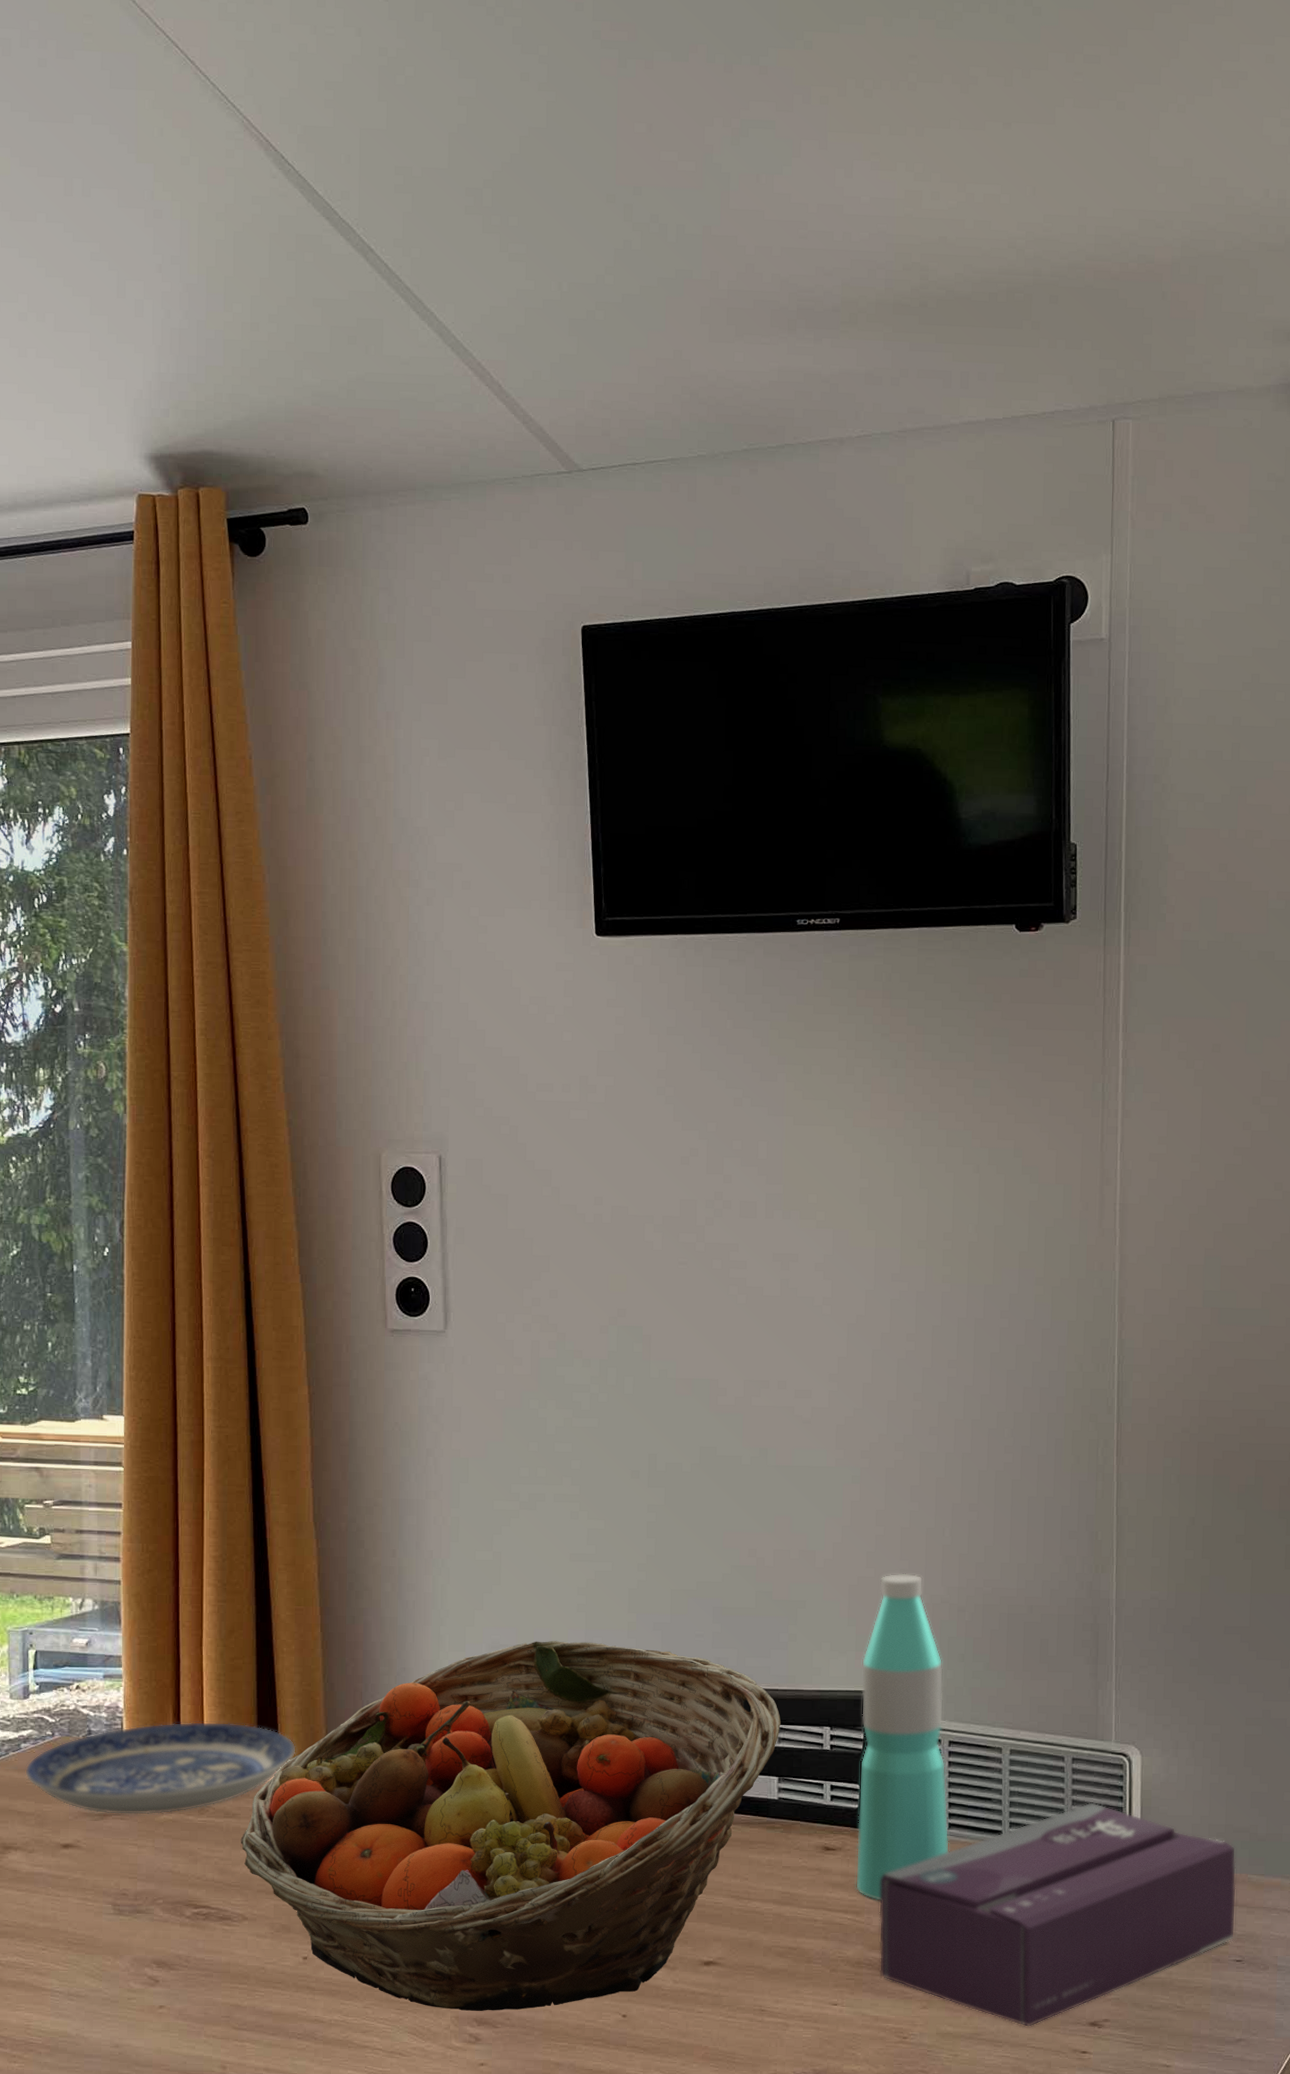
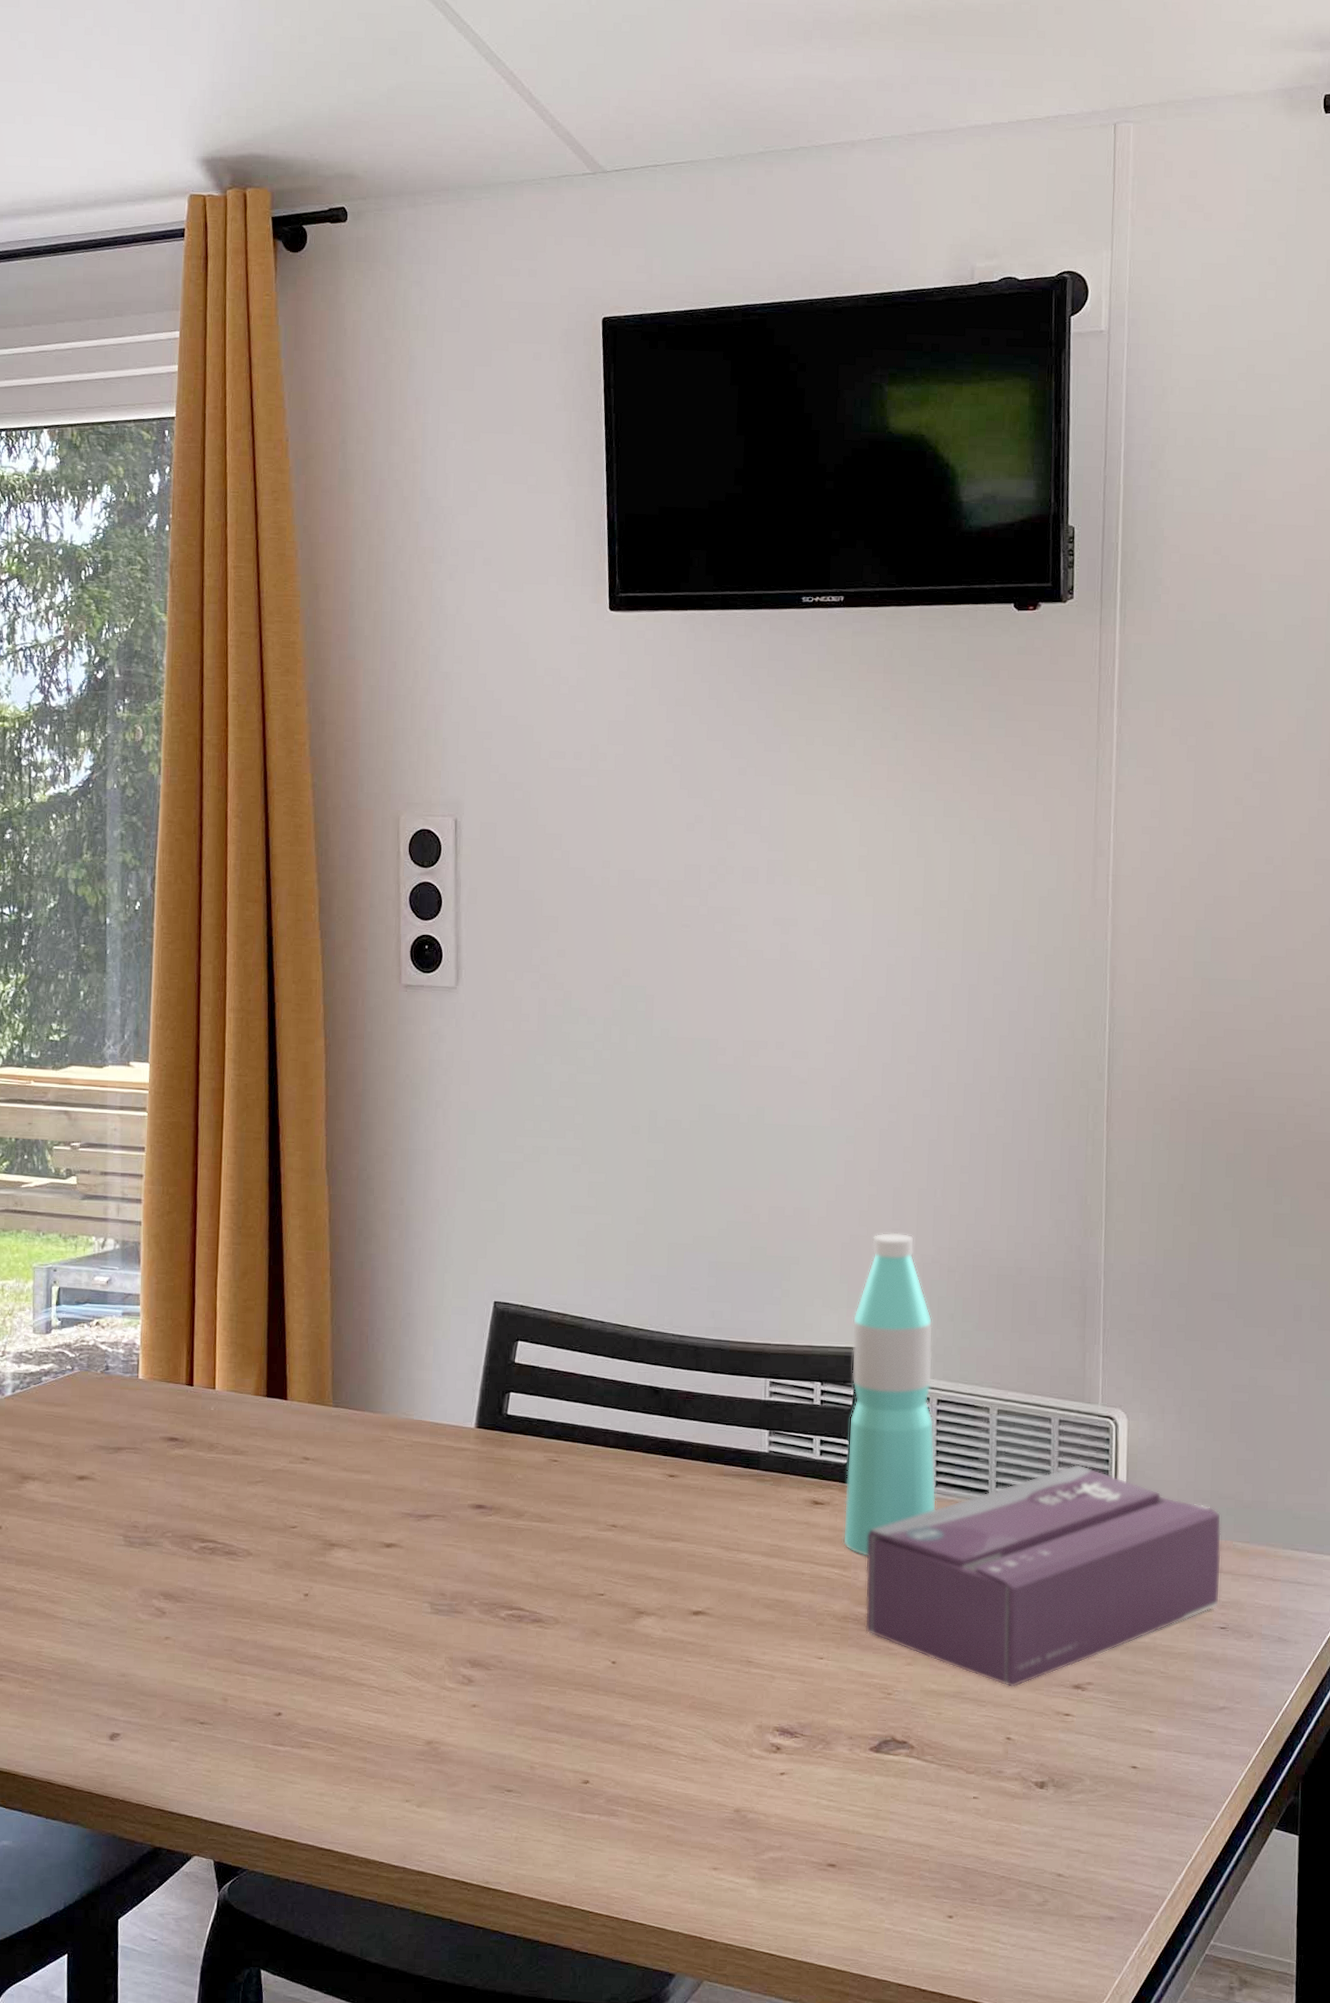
plate: present [25,1721,296,1816] -> none [45,1360,303,1450]
fruit basket: present [240,1640,781,2011] -> none [247,1290,773,1653]

